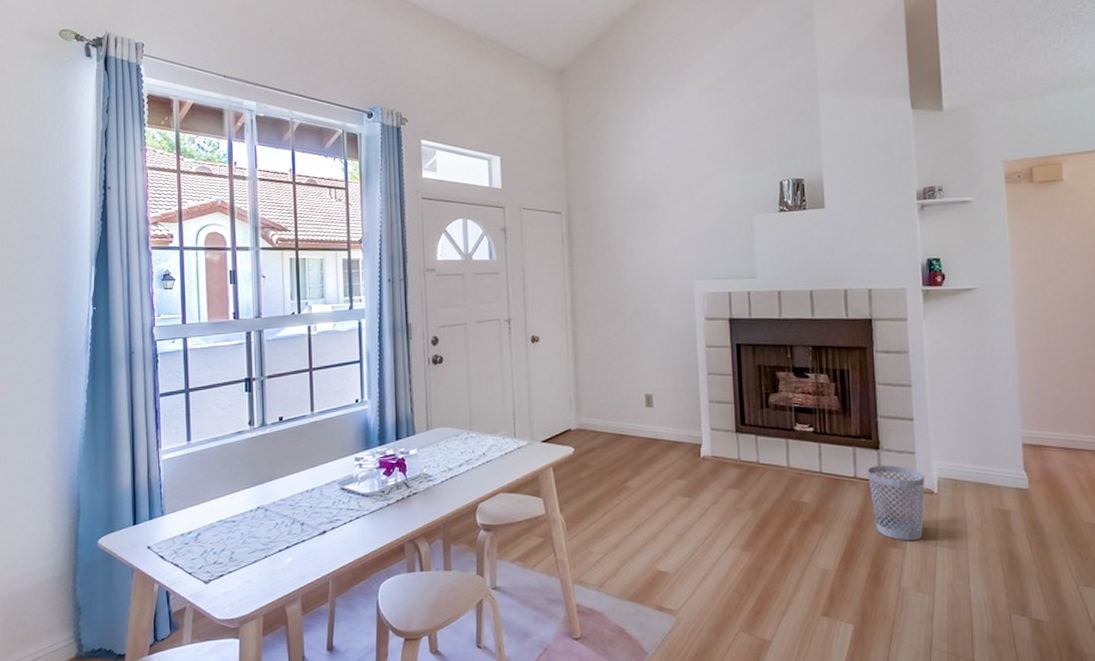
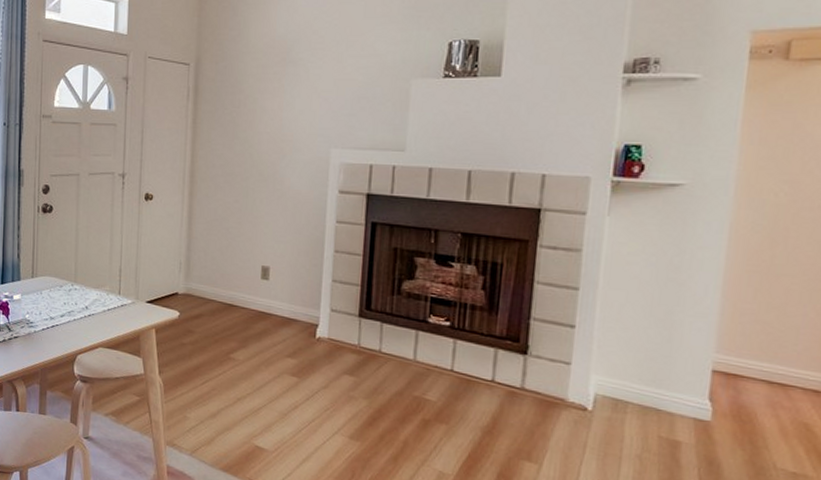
wastebasket: present [868,465,925,541] -> none [508,371,578,458]

